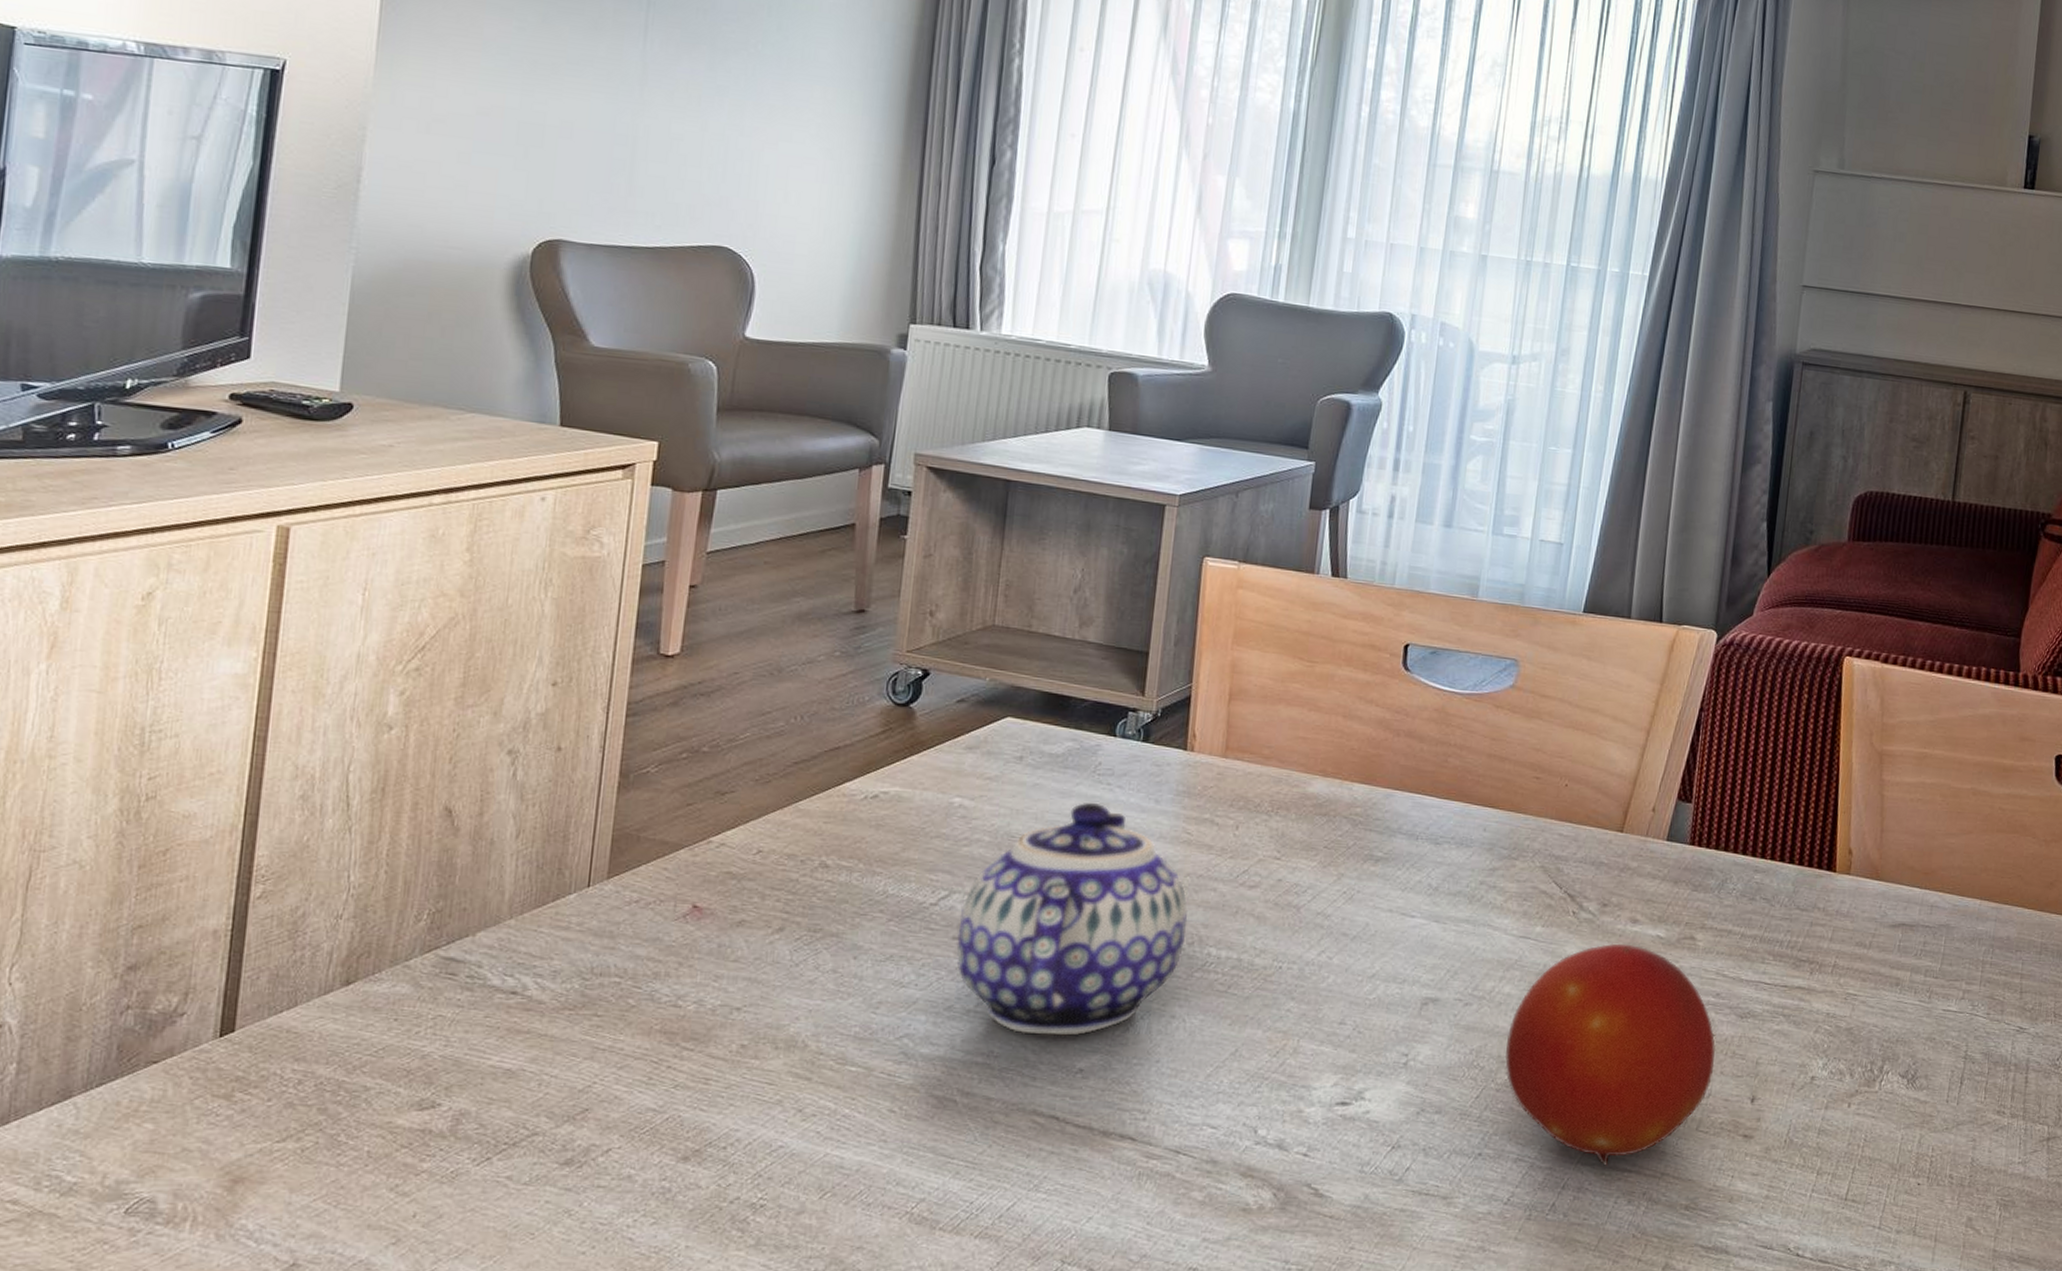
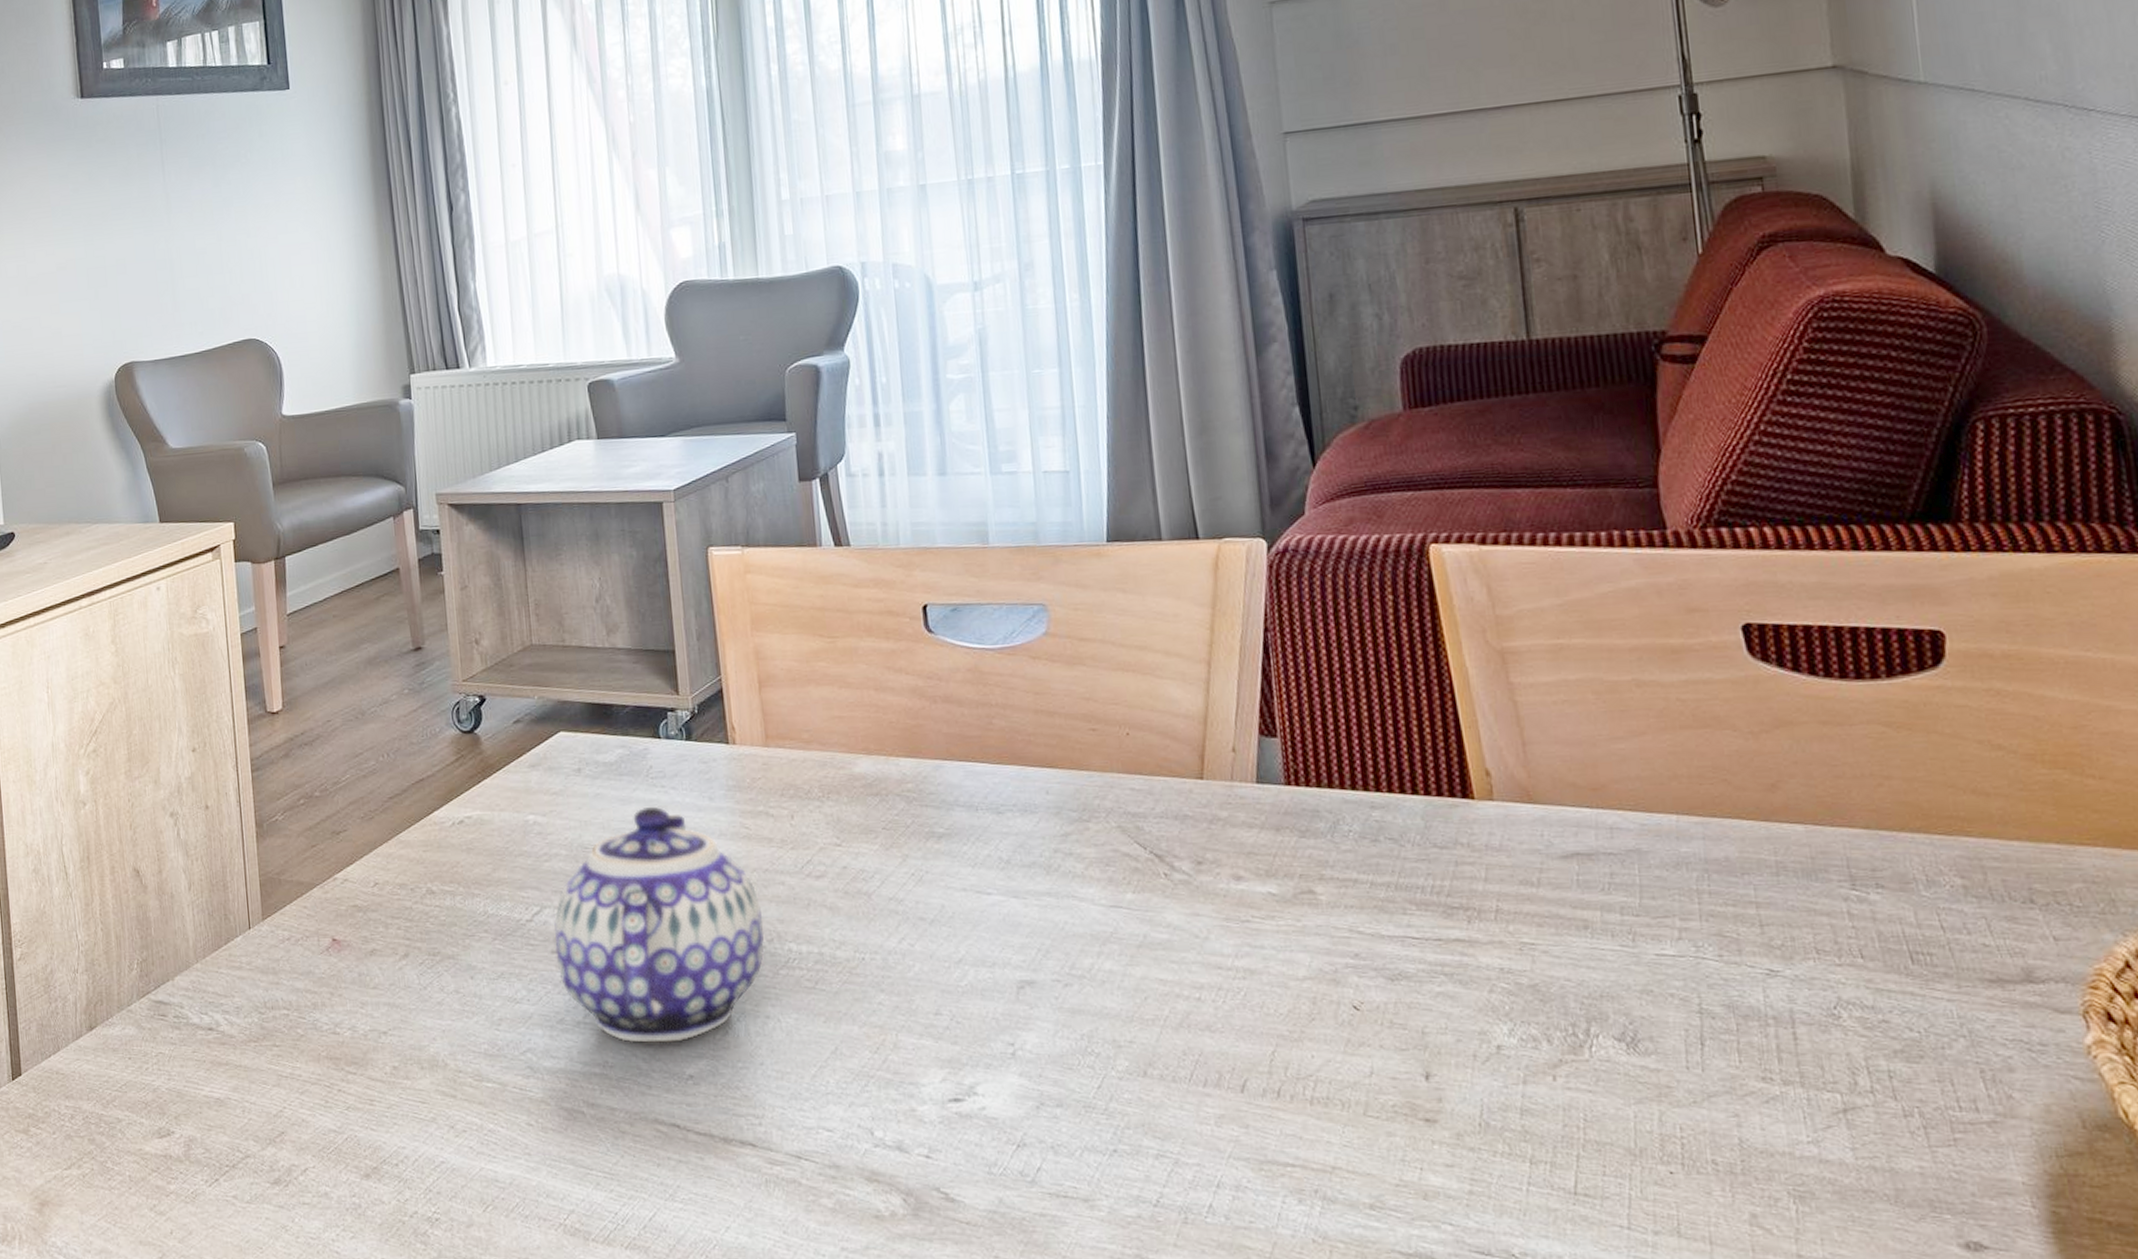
fruit: present [1504,943,1716,1166] -> none [1119,904,1370,1160]

